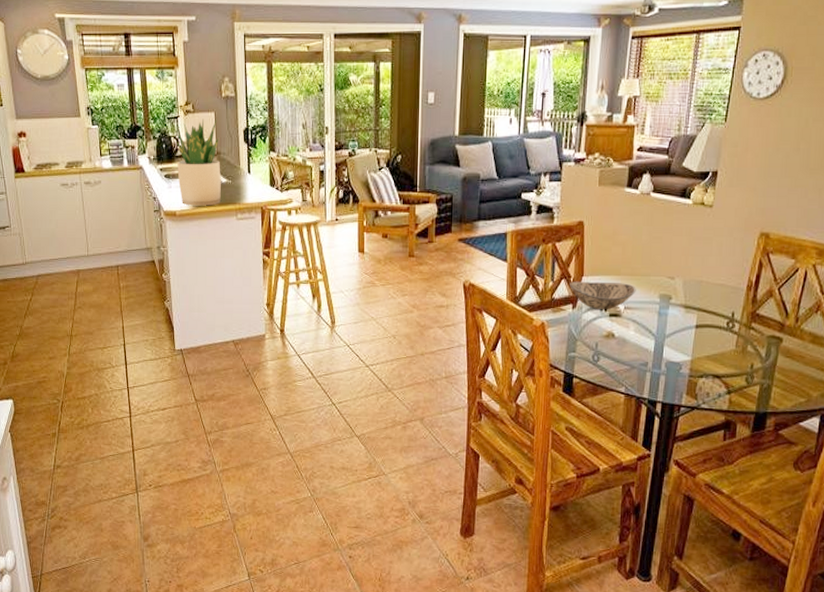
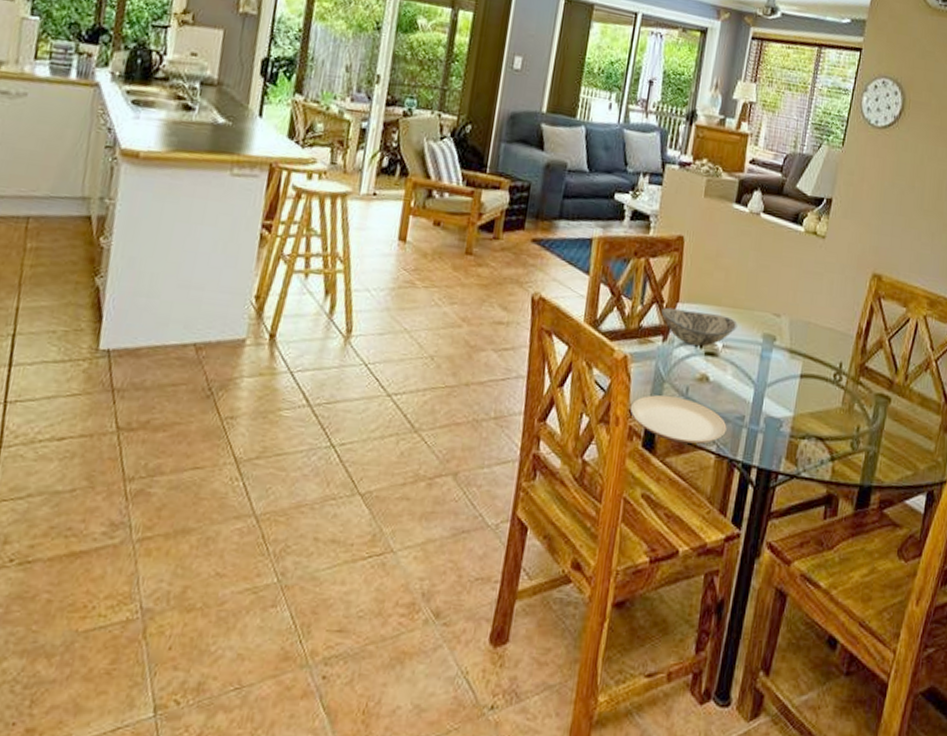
planter: present [176,119,221,206] -> none [151,35,226,152]
plate: none [550,350,633,388] -> present [629,394,727,445]

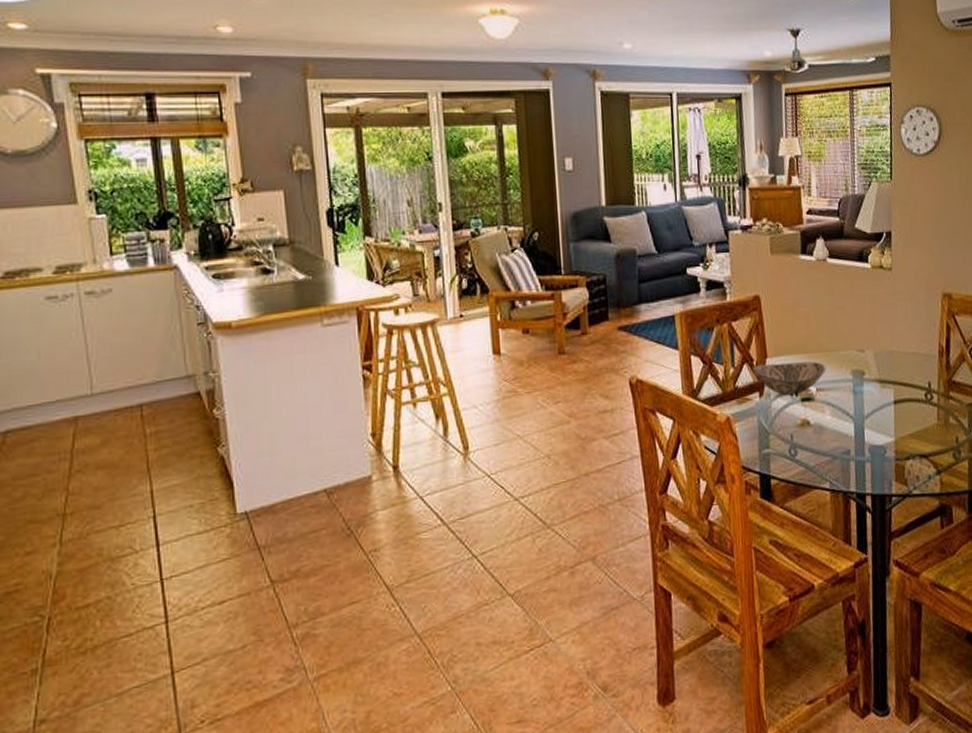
plate: present [629,394,727,445] -> none [742,445,836,488]

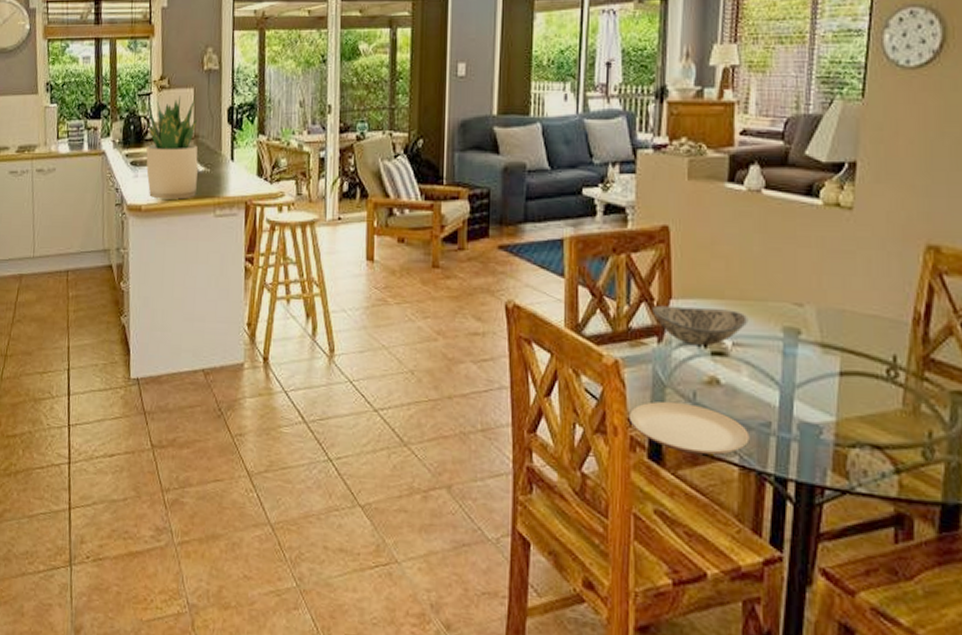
planter: none [228,198,298,314] -> present [146,95,198,200]
plate: none [742,445,836,488] -> present [628,401,750,456]

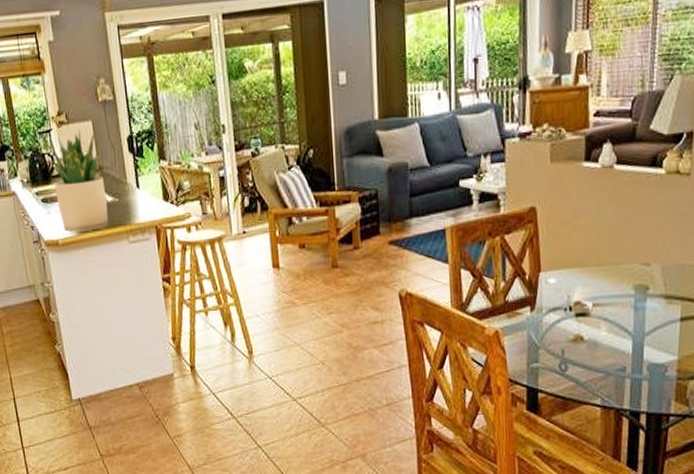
plate: present [628,401,750,456] -> none [509,359,609,402]
decorative bowl: present [651,305,748,347] -> none [524,275,606,310]

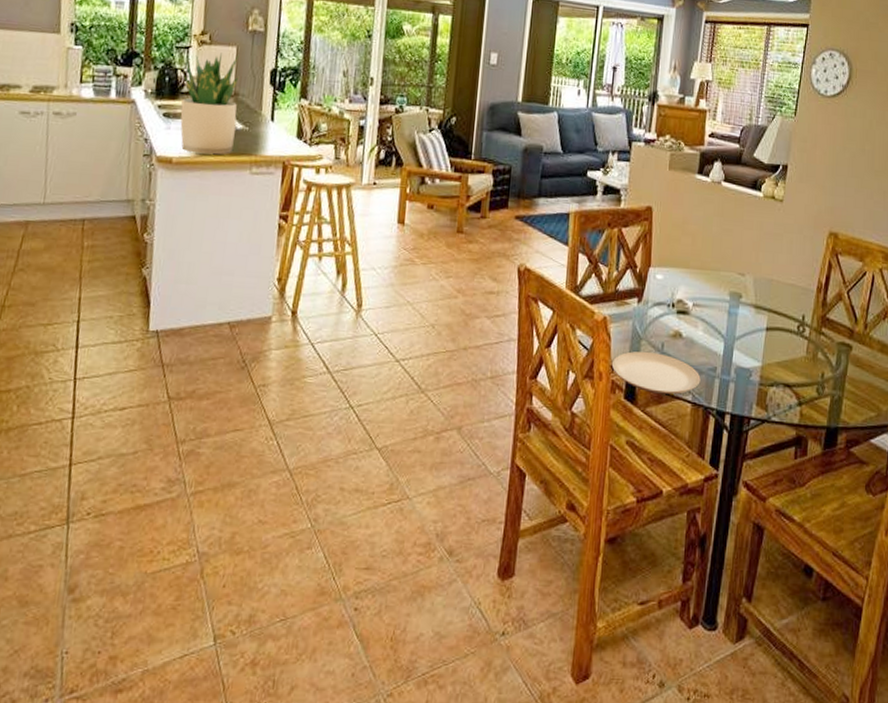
plate: none [509,359,609,402] -> present [611,351,701,395]

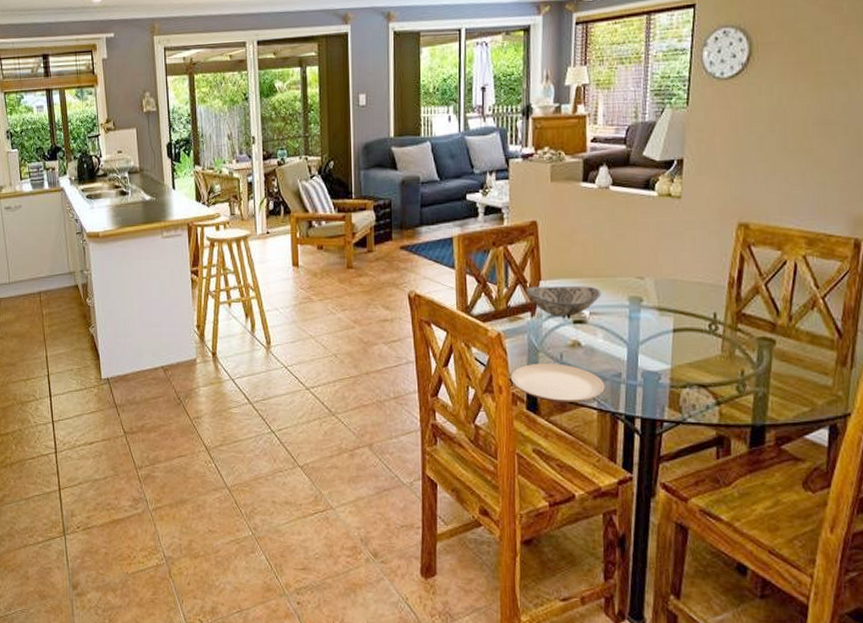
planter: present [180,52,239,155] -> none [97,135,145,226]
decorative bowl: none [634,272,706,306] -> present [525,286,602,317]

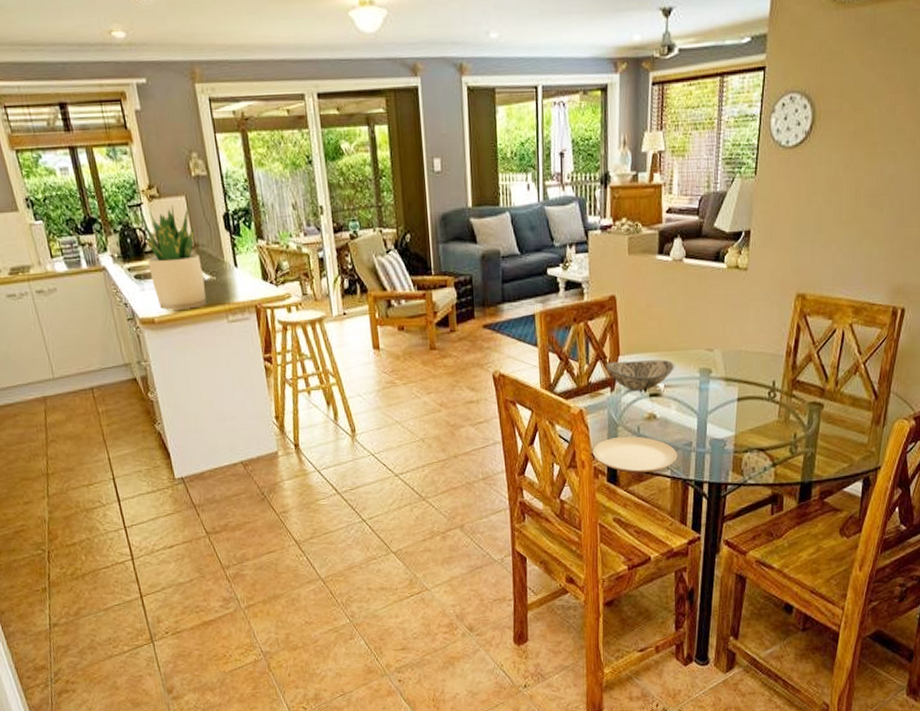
planter: none [97,135,145,226] -> present [141,203,207,310]

